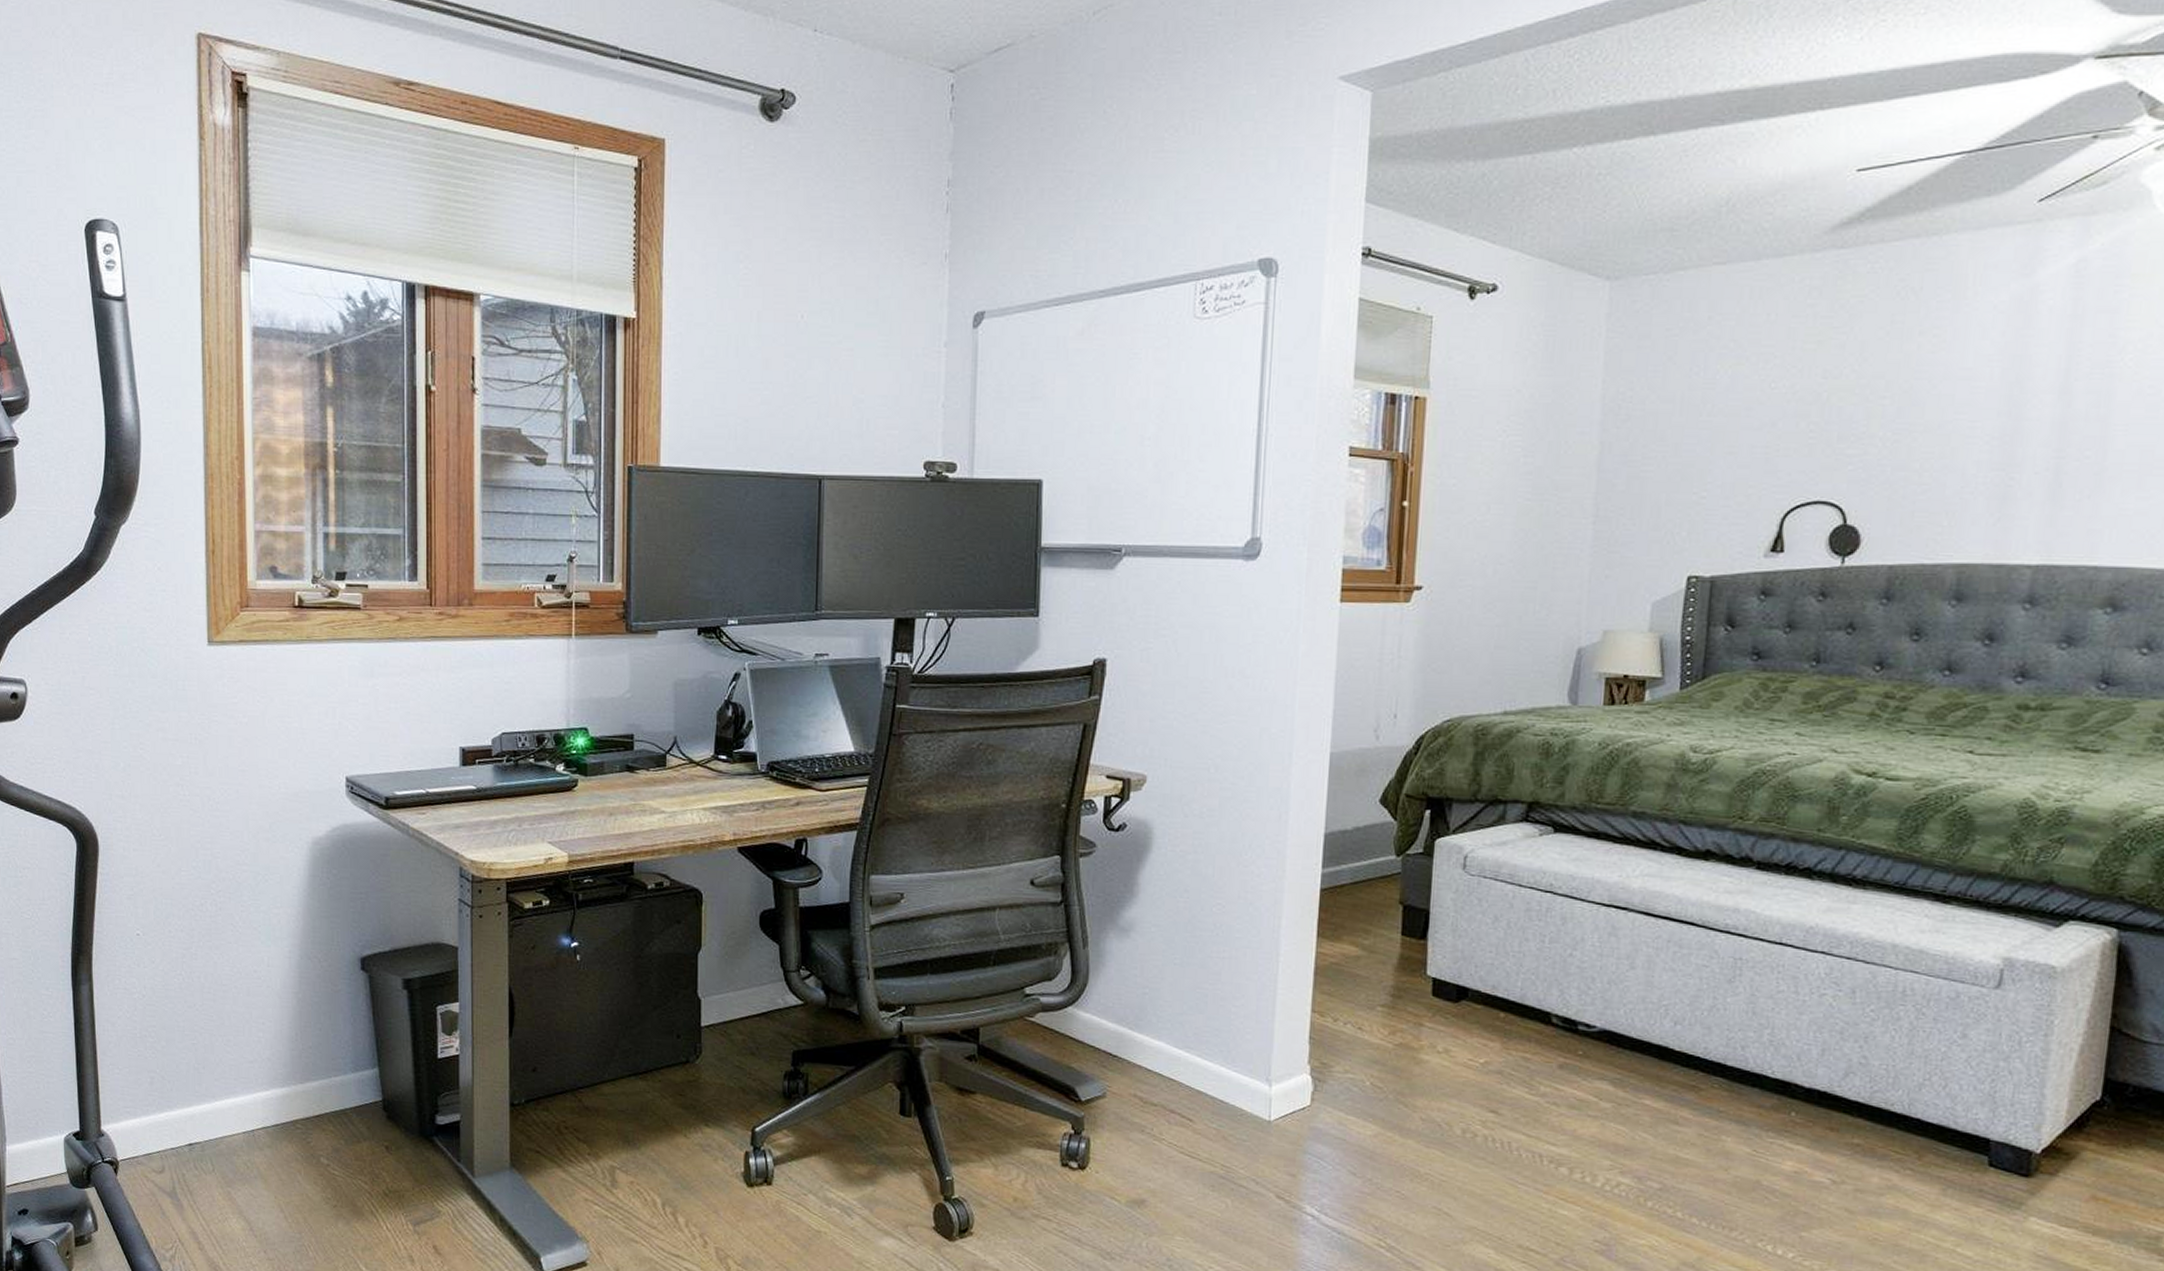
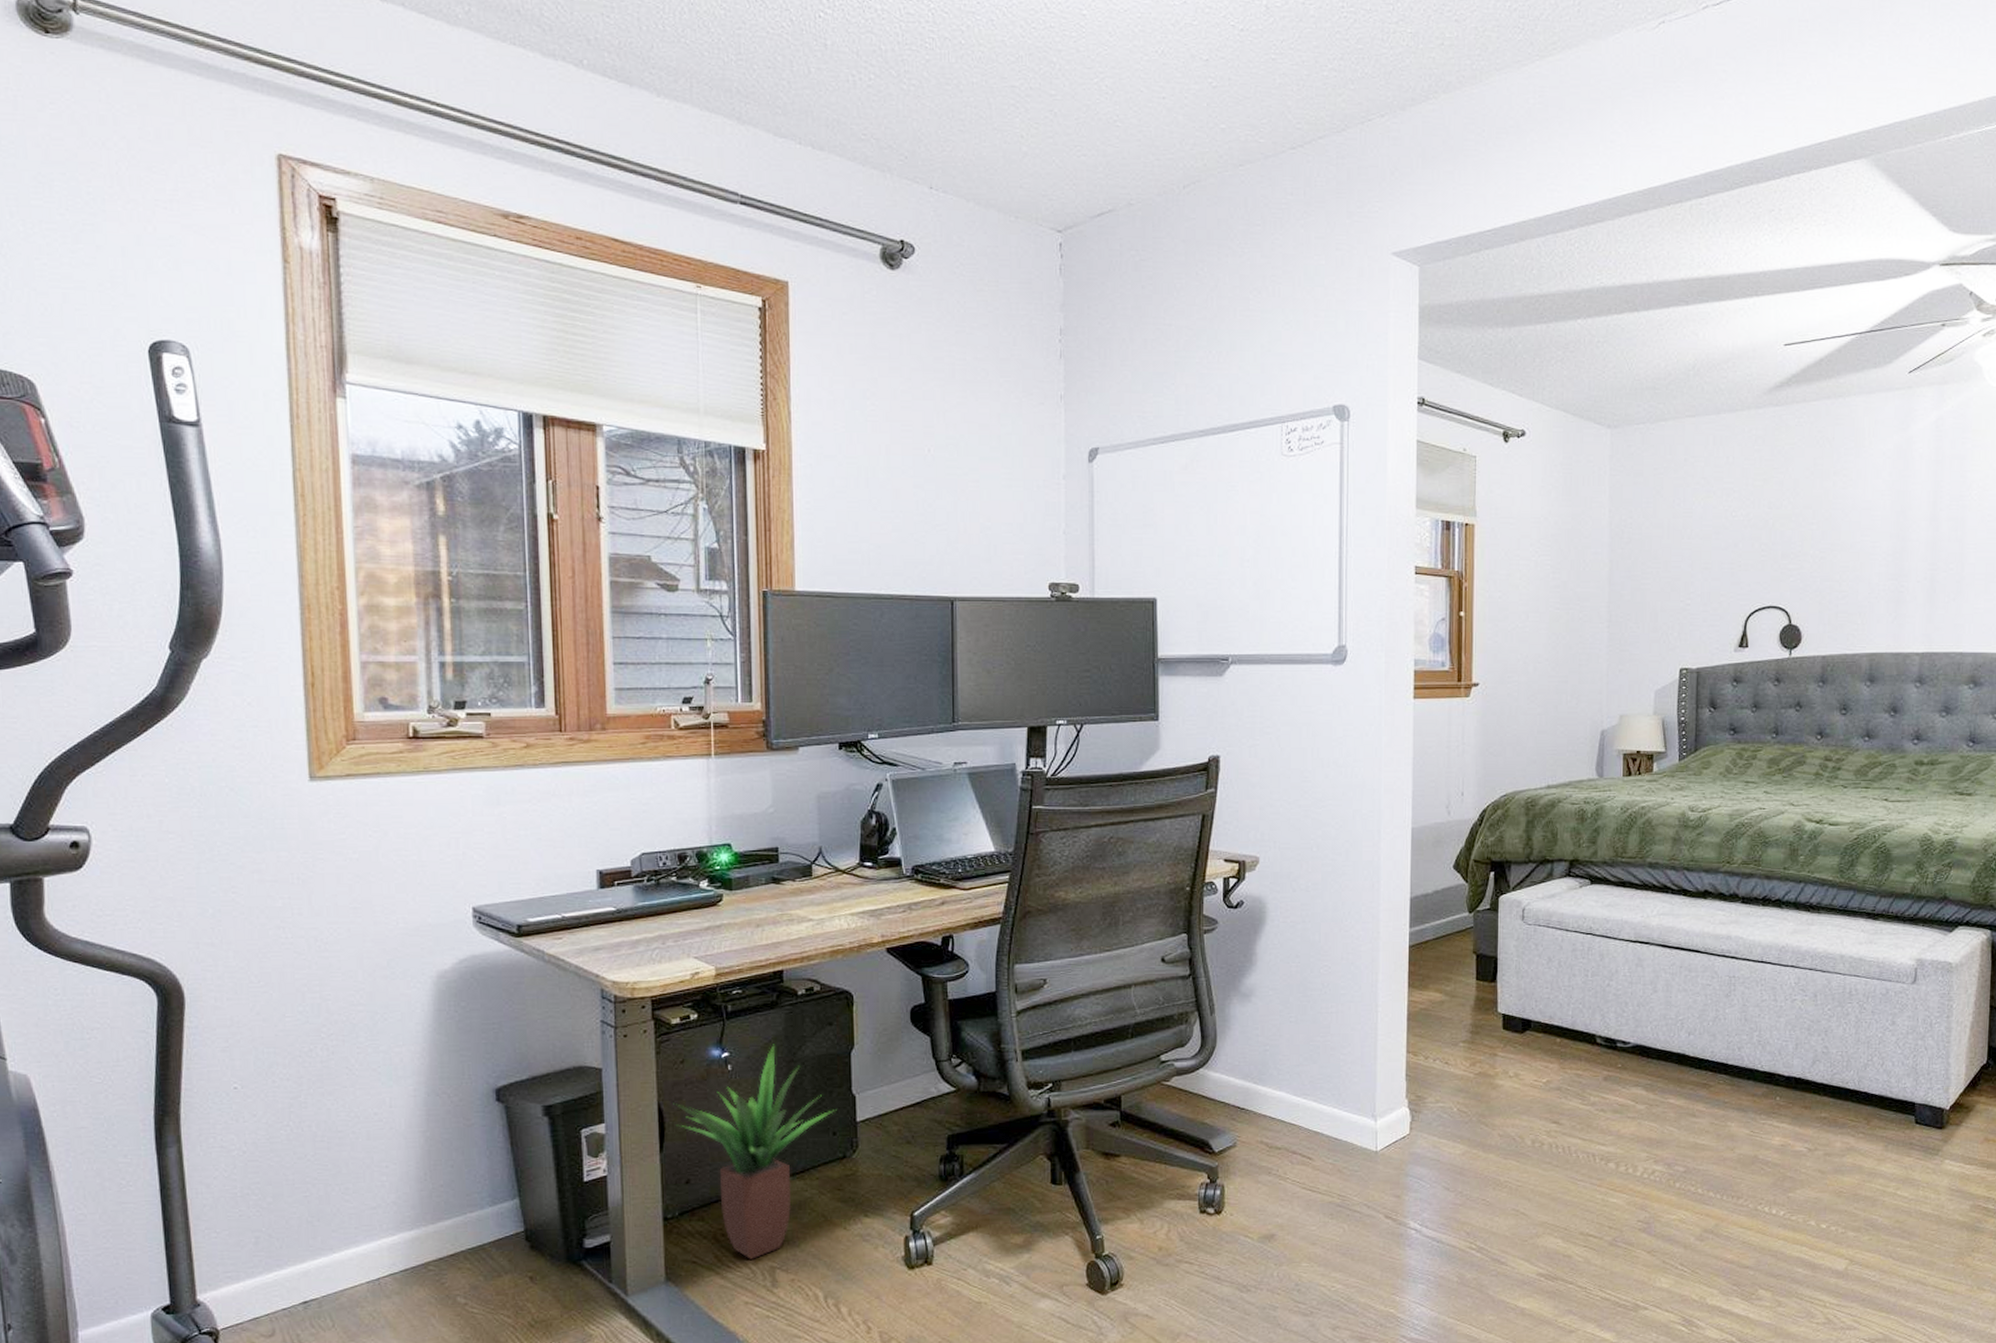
potted plant: none [523,937,682,1157] -> present [673,1044,837,1261]

